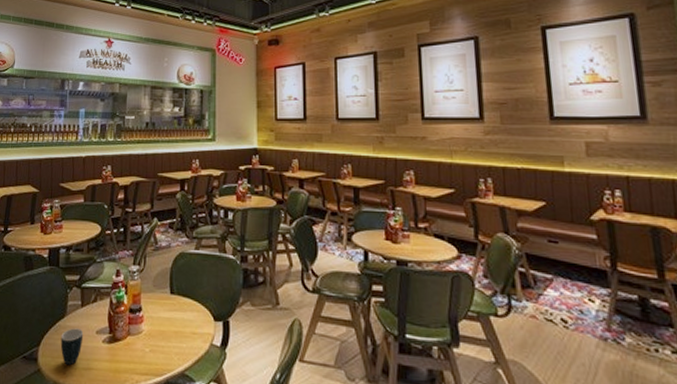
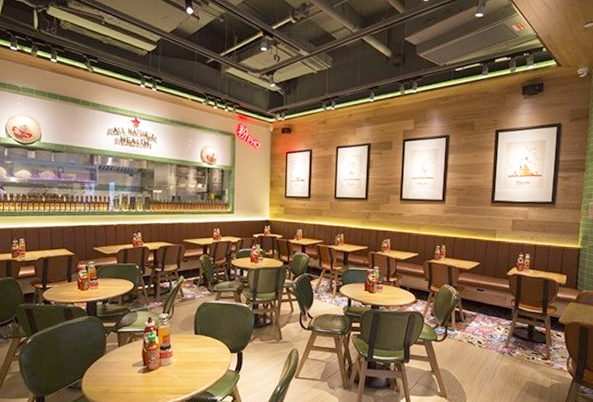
mug: present [60,328,84,365] -> none [101,363,121,390]

